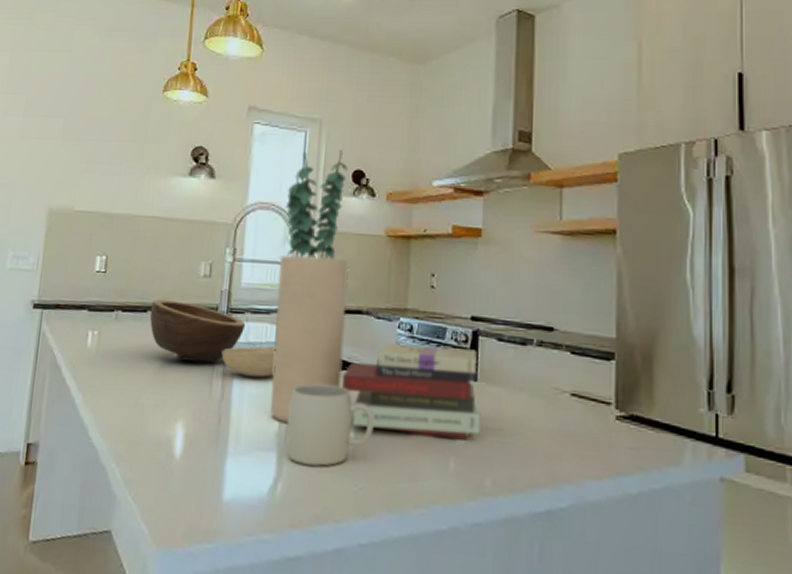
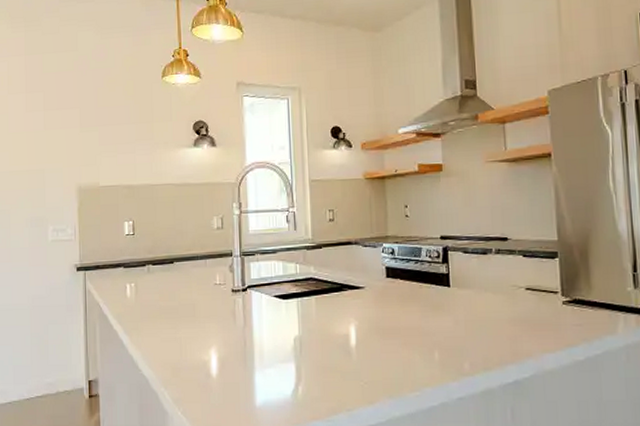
wooden bowl: present [149,299,246,364] -> none [176,251,257,302]
soup bowl: present [221,346,276,378] -> none [240,279,285,305]
vase: present [270,150,349,422] -> none [278,111,341,338]
mug: present [286,383,374,467] -> none [300,304,371,369]
books: present [342,343,481,441] -> none [342,262,457,335]

